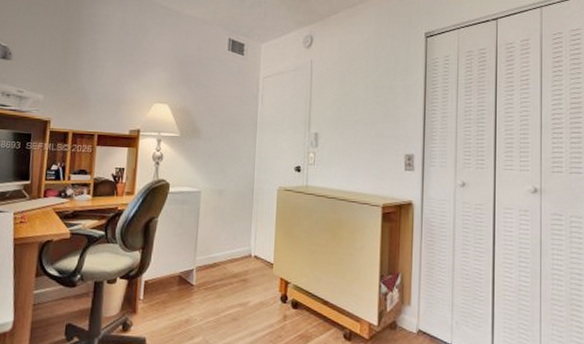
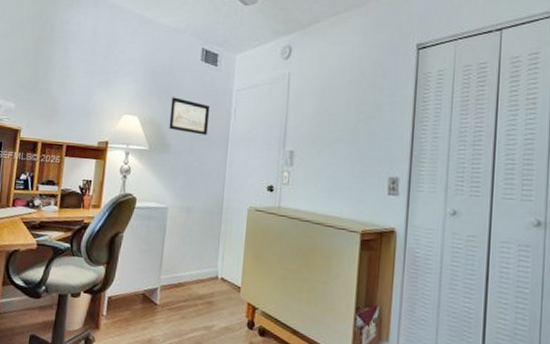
wall art: none [199,85,239,121] -> present [169,97,210,135]

